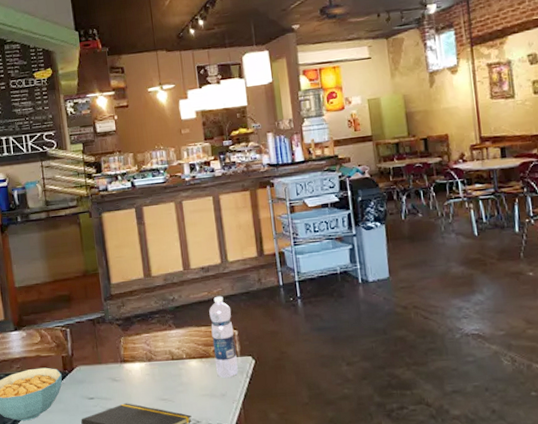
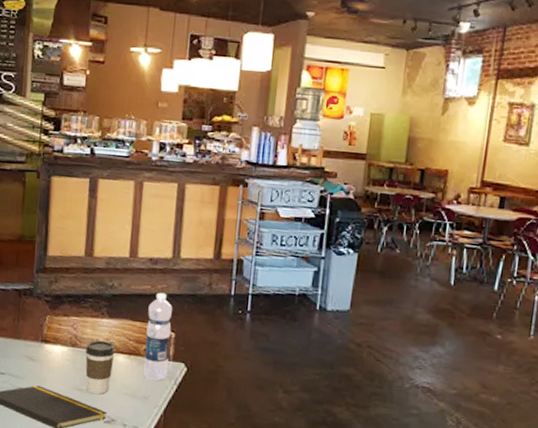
coffee cup: none [161,350,189,401] -> present [85,340,115,395]

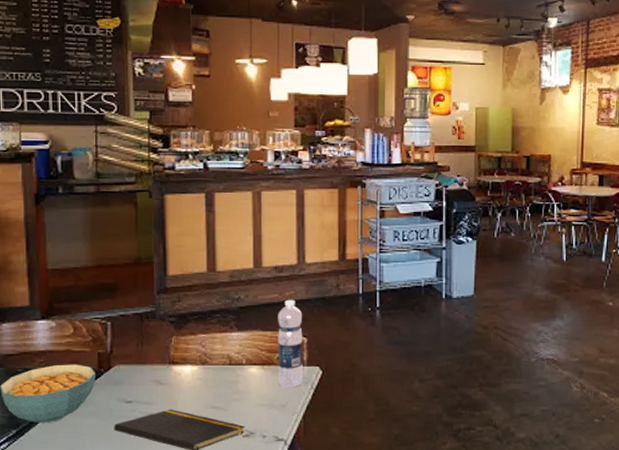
coffee cup: present [85,340,115,395] -> none [217,355,248,410]

